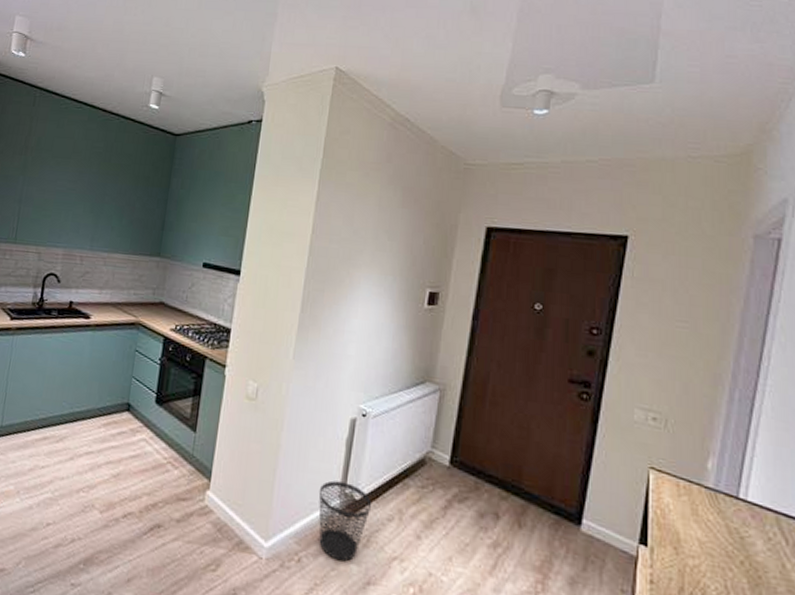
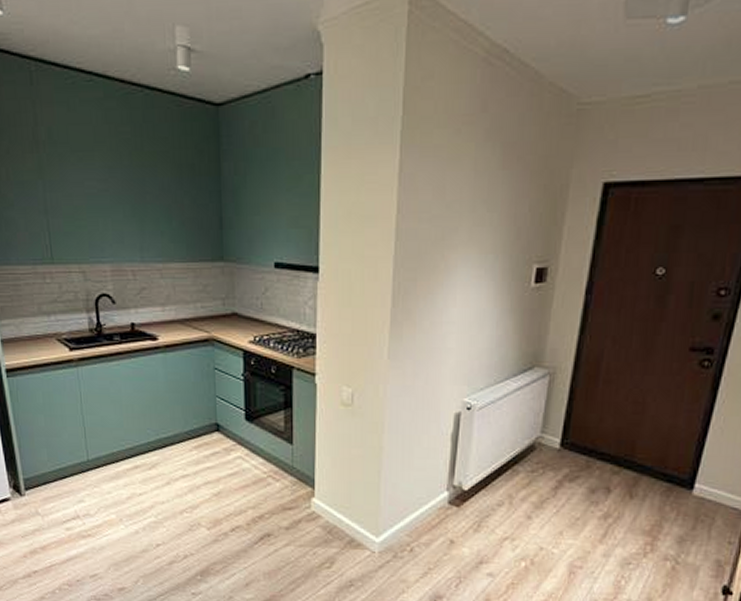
wastebasket: present [318,480,371,562] -> none [426,475,480,547]

